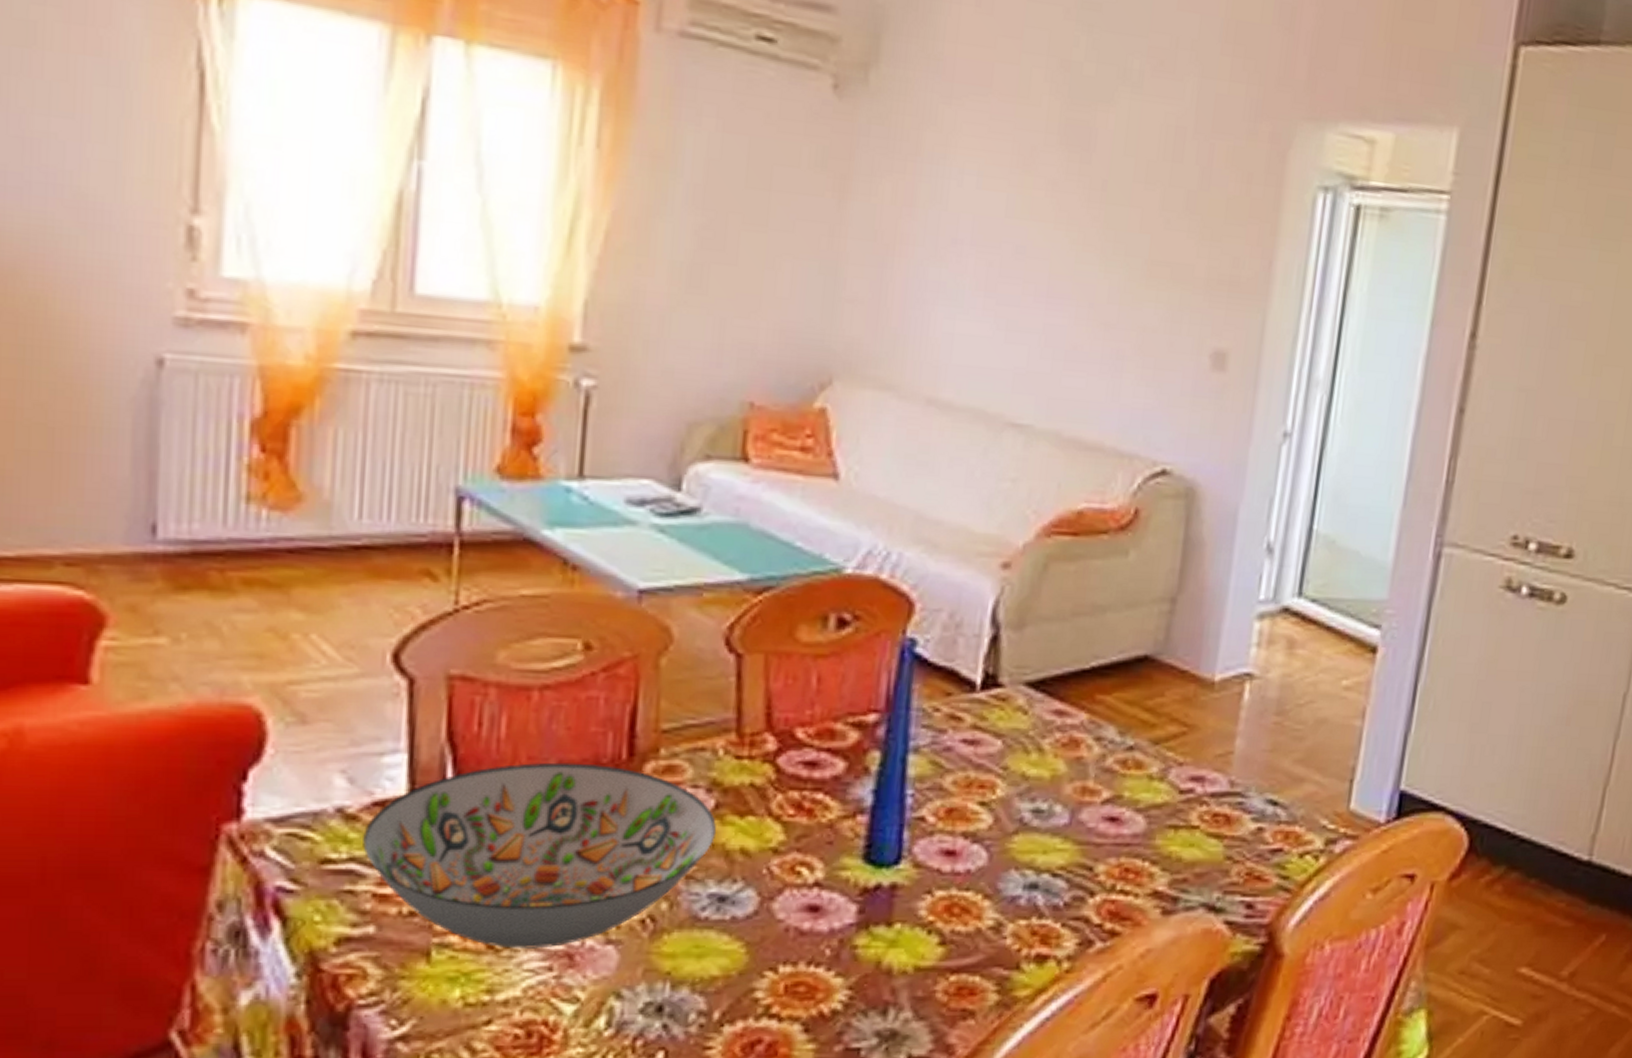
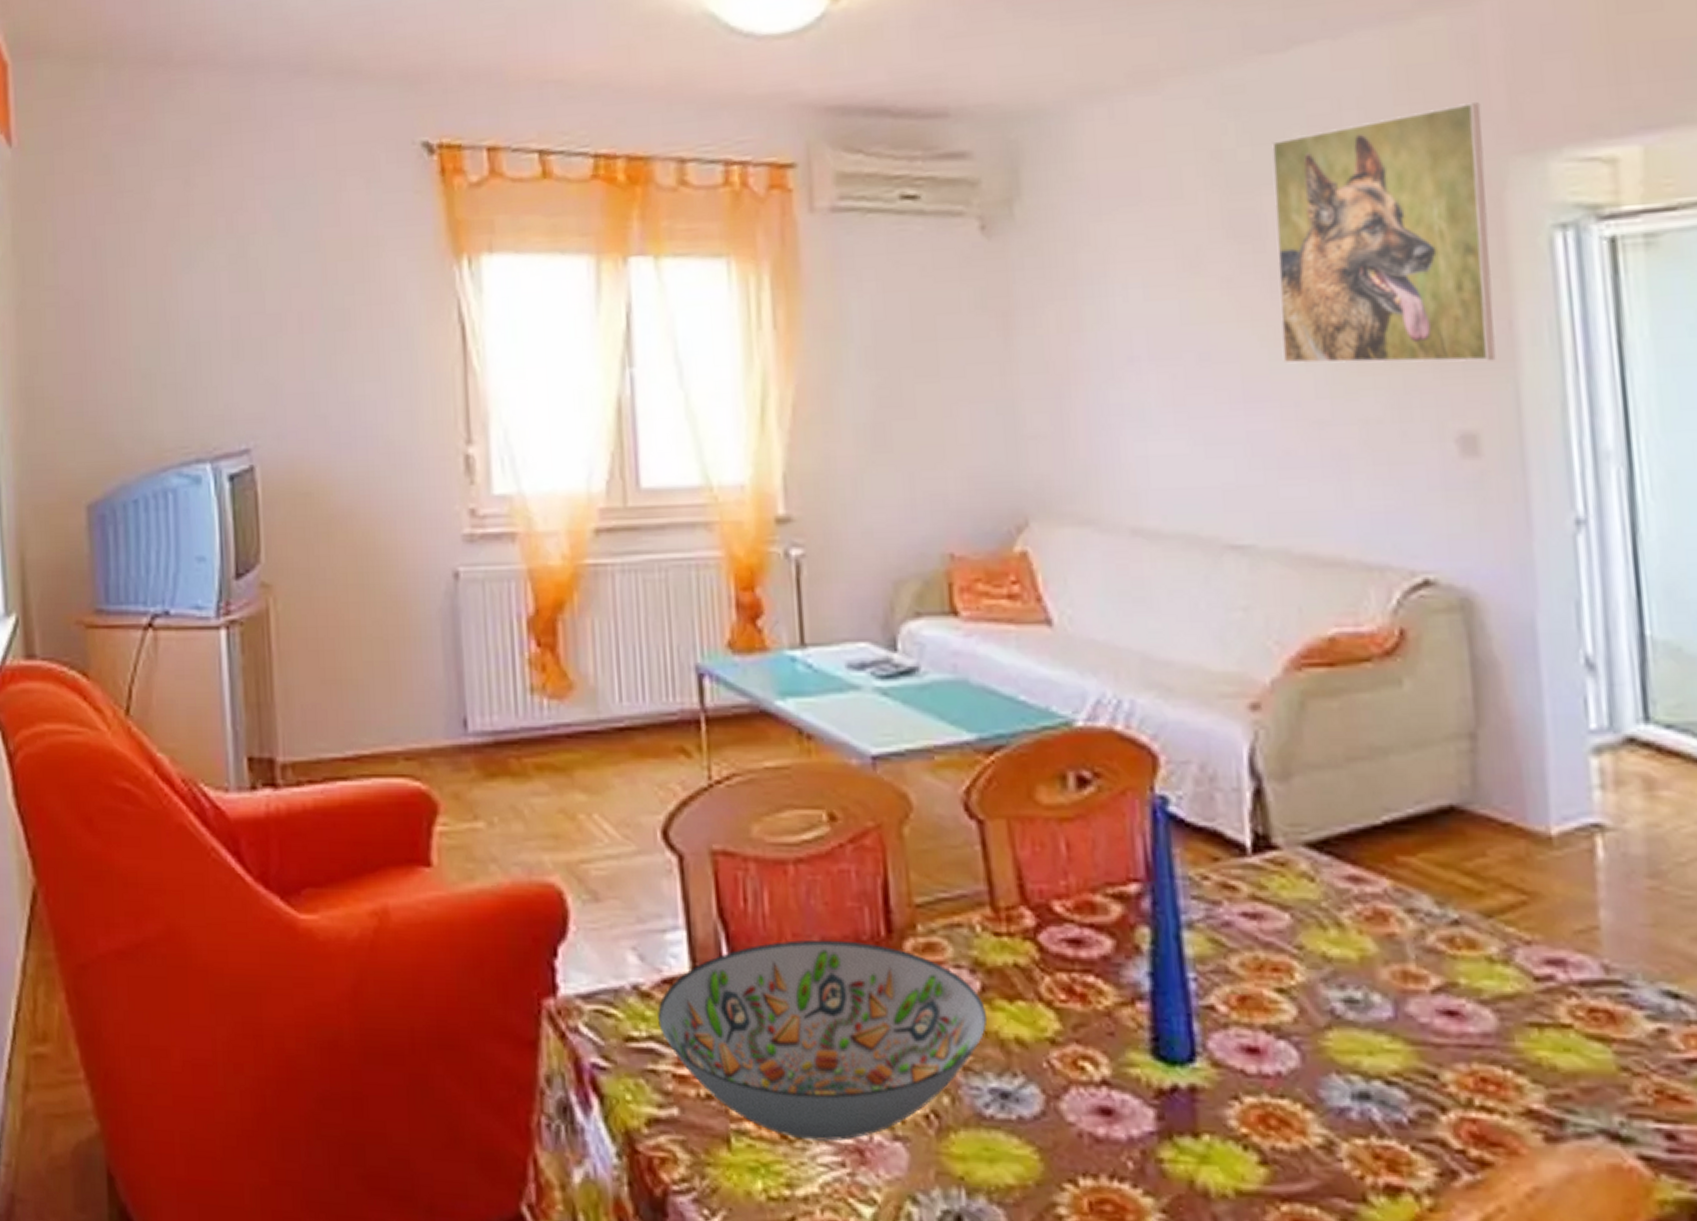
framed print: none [1086,63,1287,293] -> present [1272,102,1496,364]

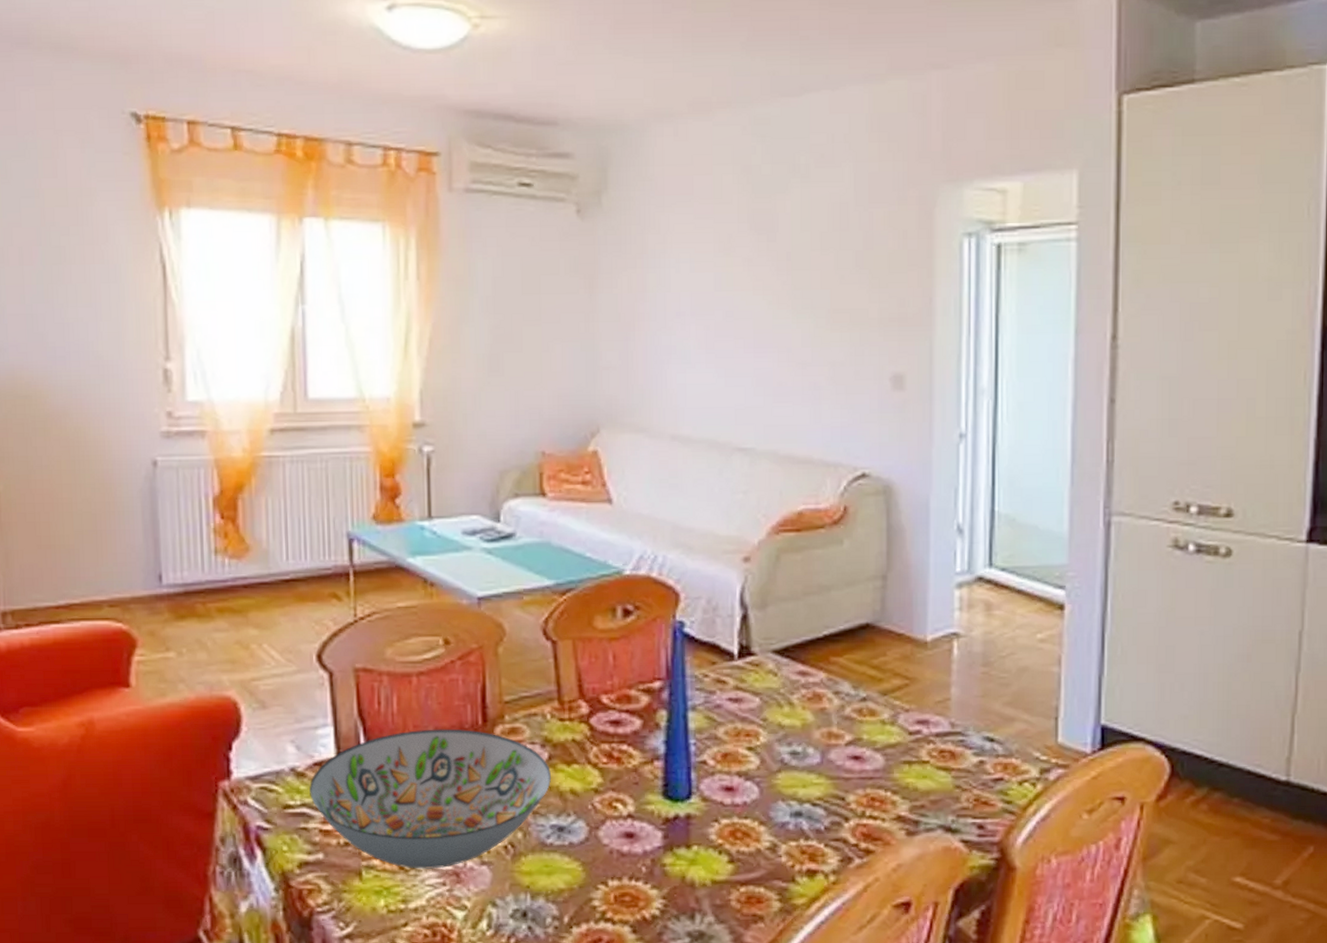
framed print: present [1272,102,1496,364] -> none [782,144,924,325]

